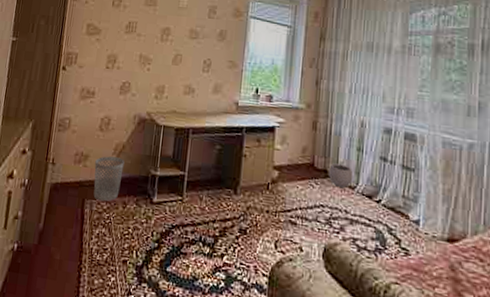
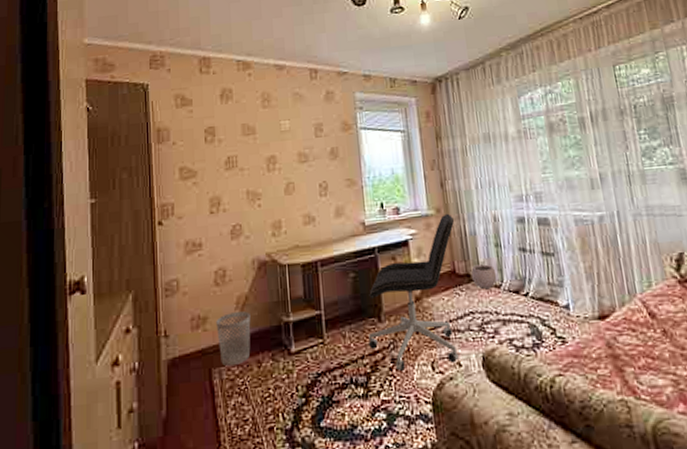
office chair: none [221,110,323,247] -> present [368,213,459,371]

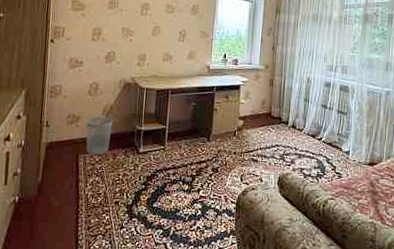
office chair: present [368,213,459,371] -> none [197,70,278,178]
plant pot: present [471,261,497,289] -> none [283,110,301,130]

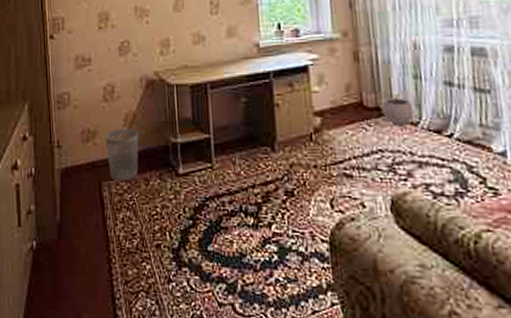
plant pot: none [283,110,301,130] -> present [382,94,414,125]

